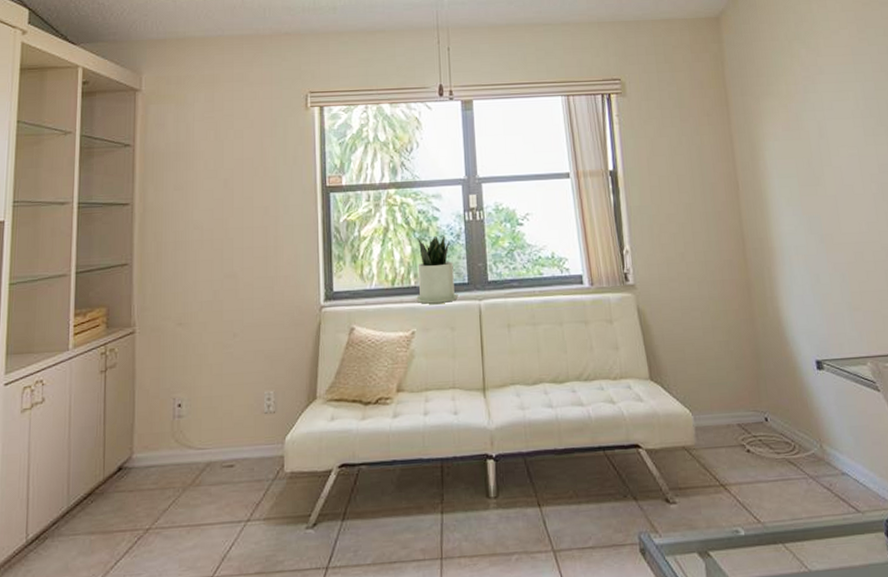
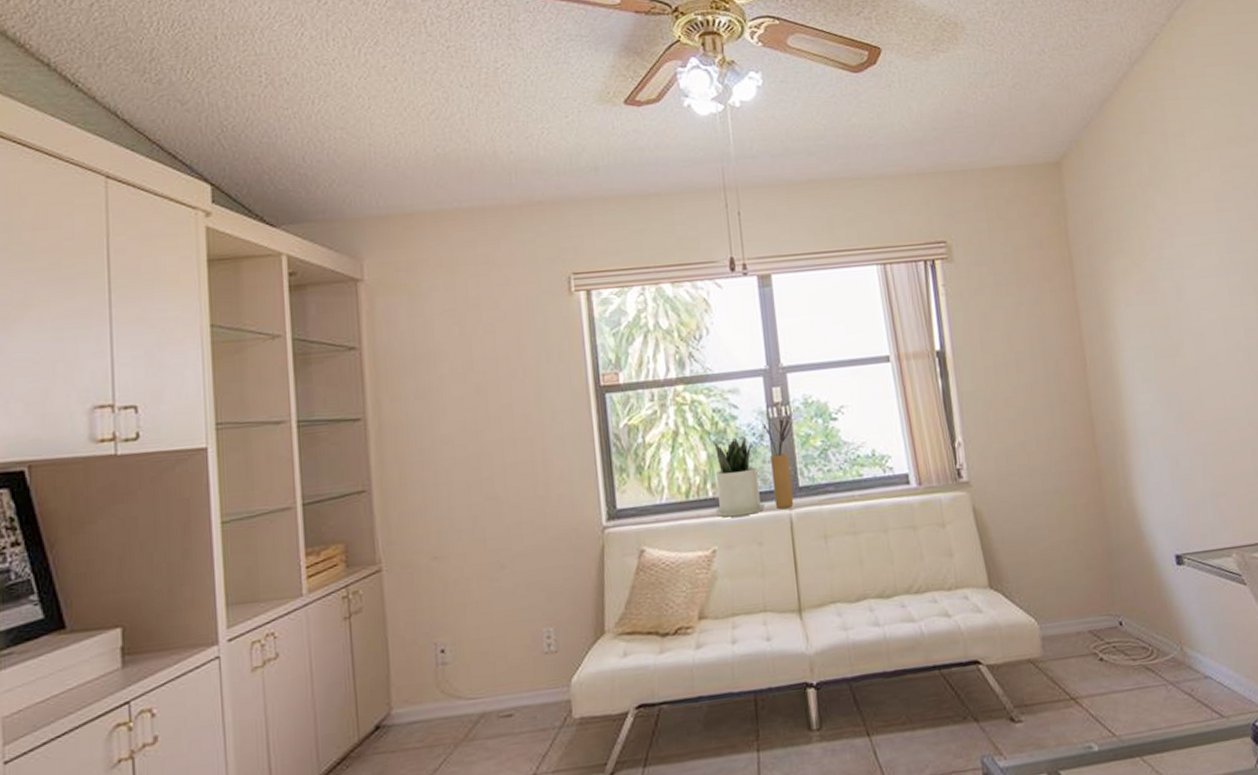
vase: none [460,215,487,300] -> present [763,410,795,510]

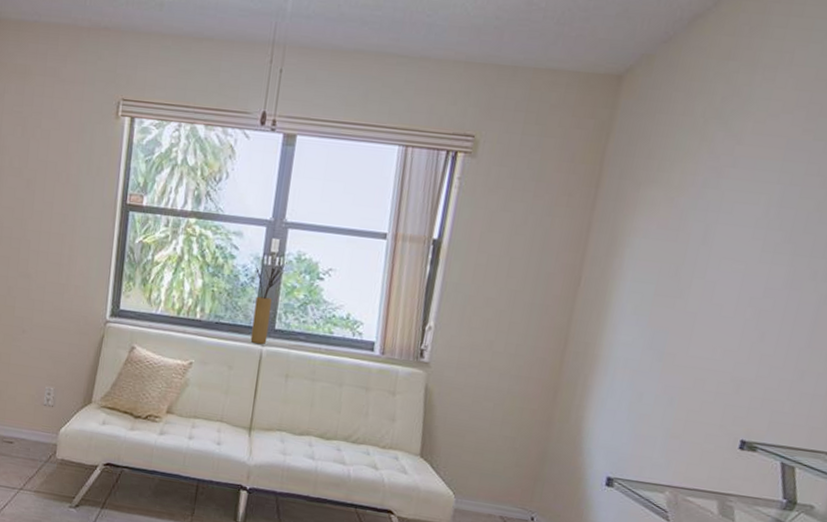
planter: present [713,437,765,518] -> none [199,274,243,342]

